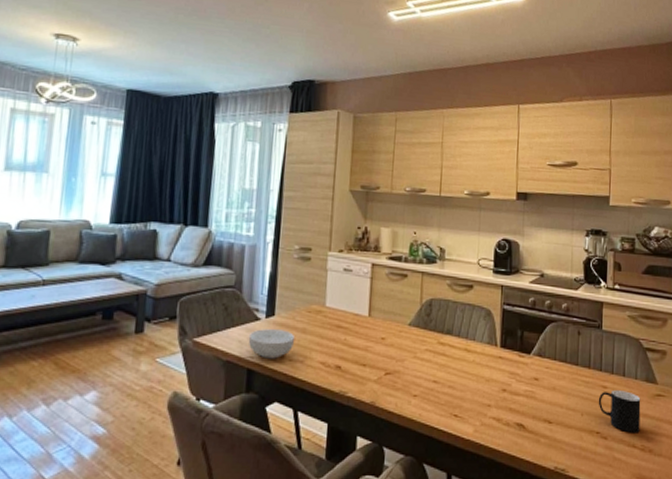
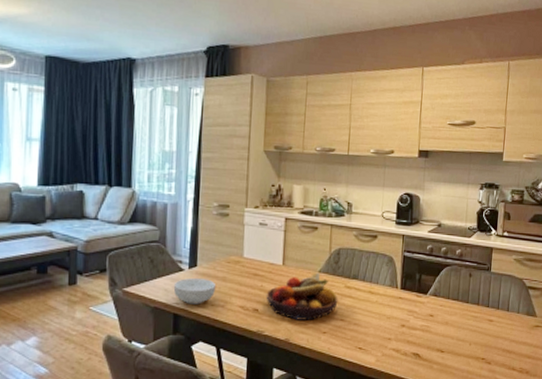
fruit bowl: none [349,325,431,381] -> present [266,272,338,320]
cup: present [598,389,641,433] -> none [484,322,522,358]

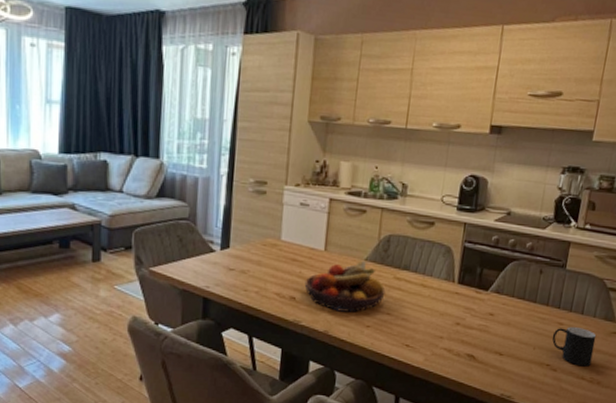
cereal bowl: present [173,277,215,305] -> none [203,260,249,289]
cup: none [484,322,522,358] -> present [552,326,597,367]

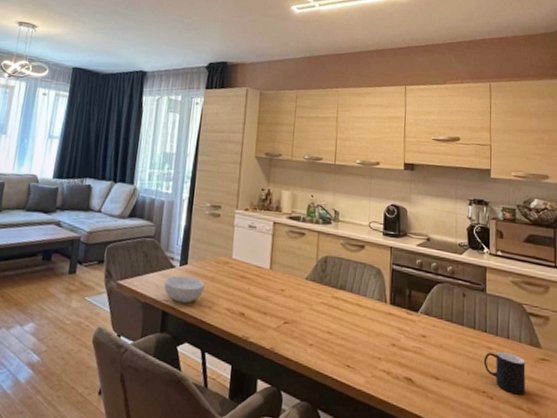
cereal bowl: none [203,260,249,289] -> present [164,275,204,303]
fruit bowl: present [304,260,386,313] -> none [252,279,325,330]

